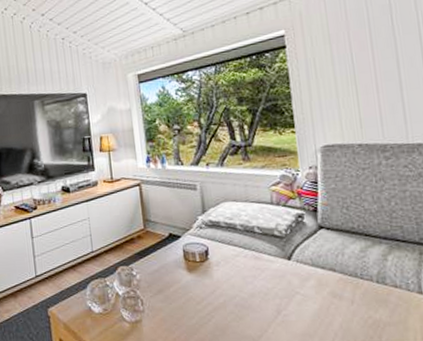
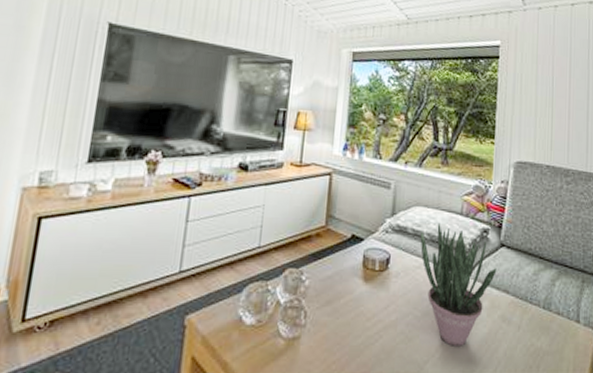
potted plant: none [233,214,319,322] -> present [420,222,497,346]

